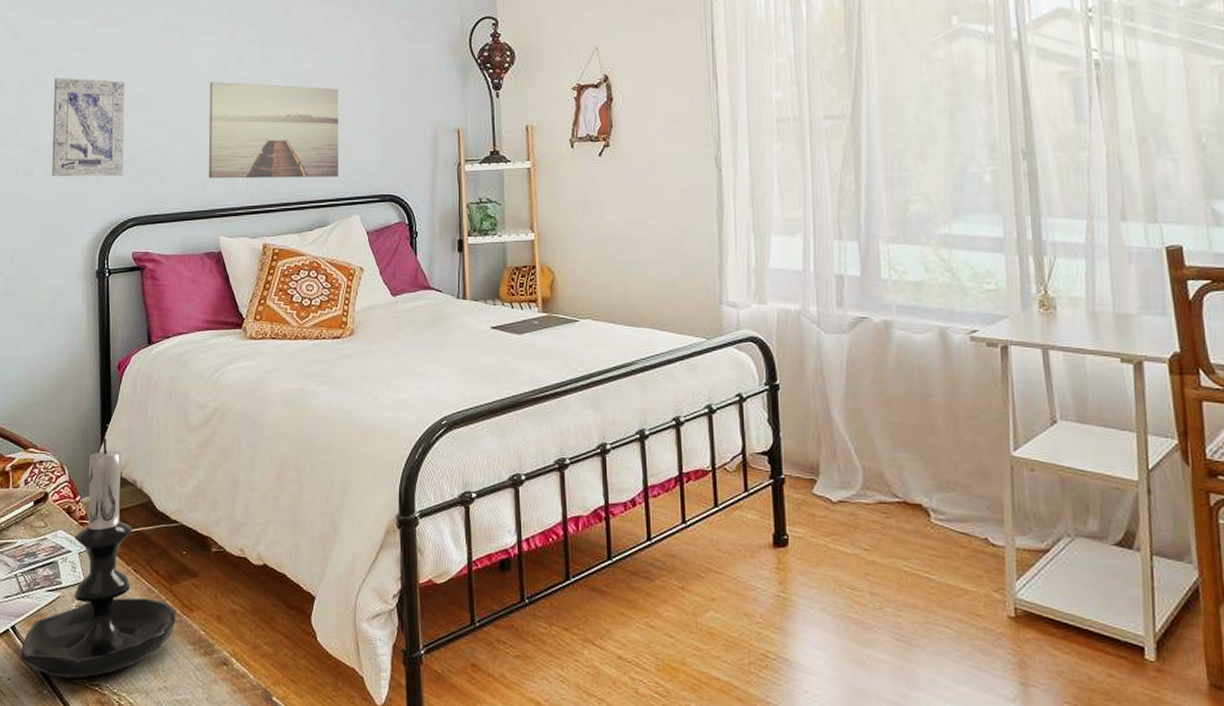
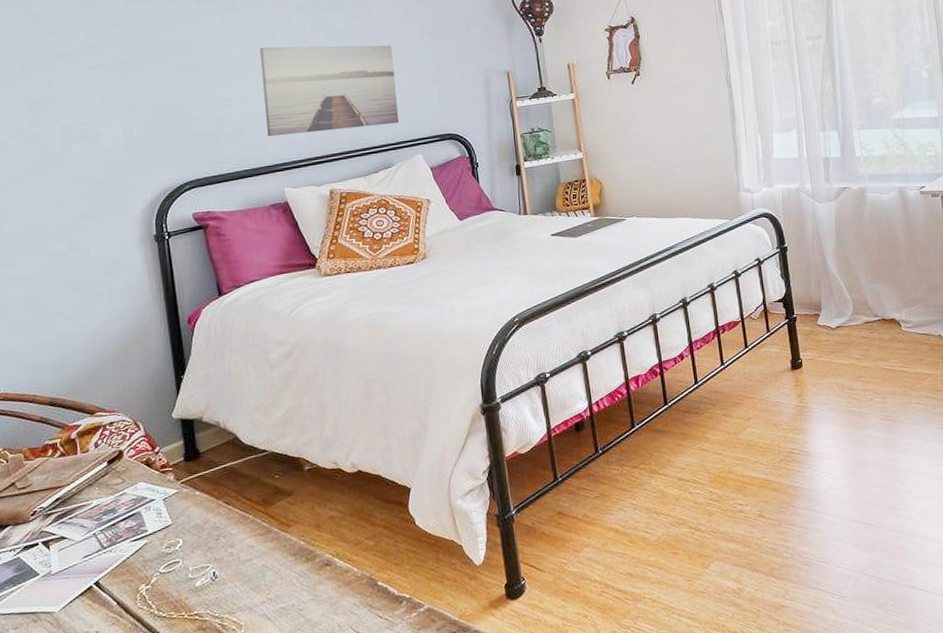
candle holder: present [21,438,176,678] -> none [108,388,274,618]
wall art: present [52,77,126,177] -> none [86,53,175,152]

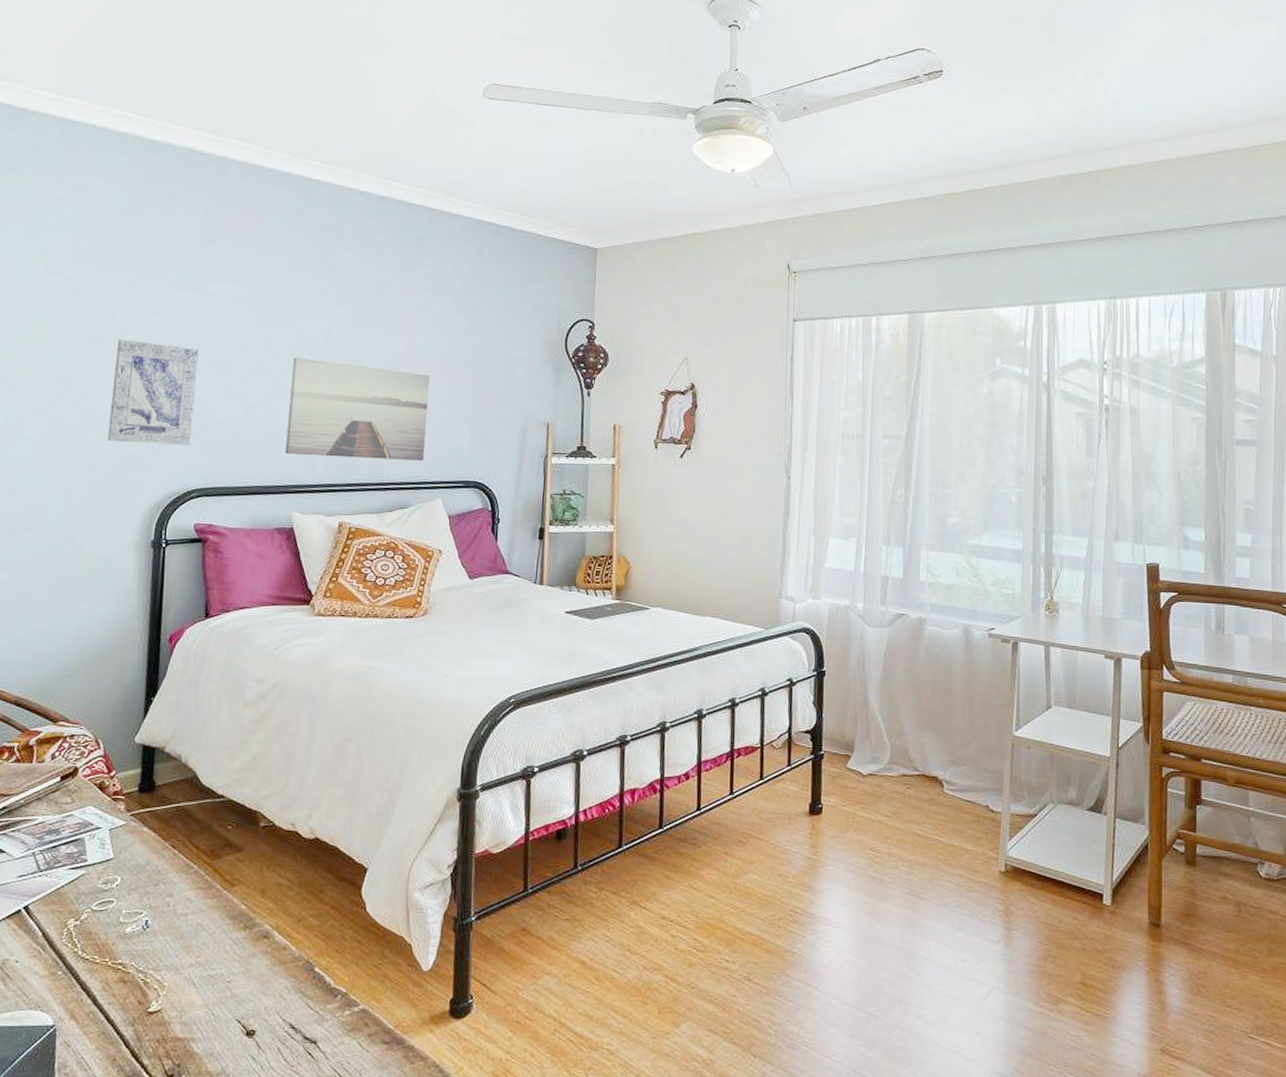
wall art: none [86,53,175,152] -> present [107,339,200,445]

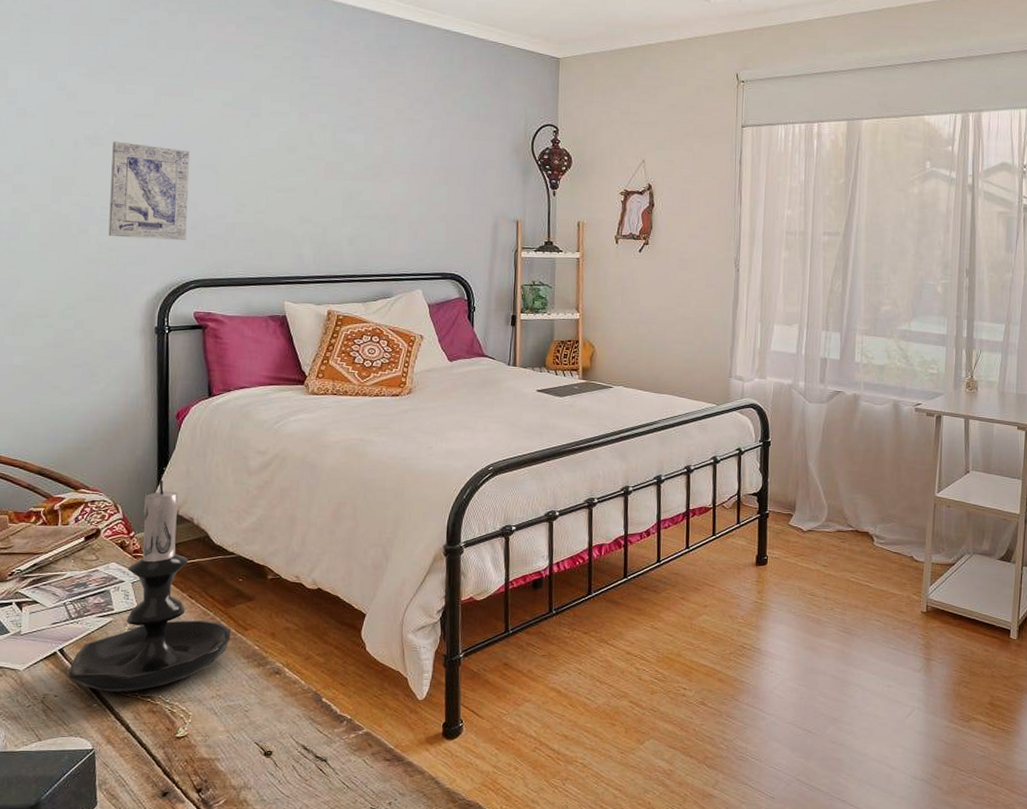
candle holder: none [33,711,216,958] -> present [69,480,231,692]
wall art: present [285,357,430,461] -> none [275,159,407,255]

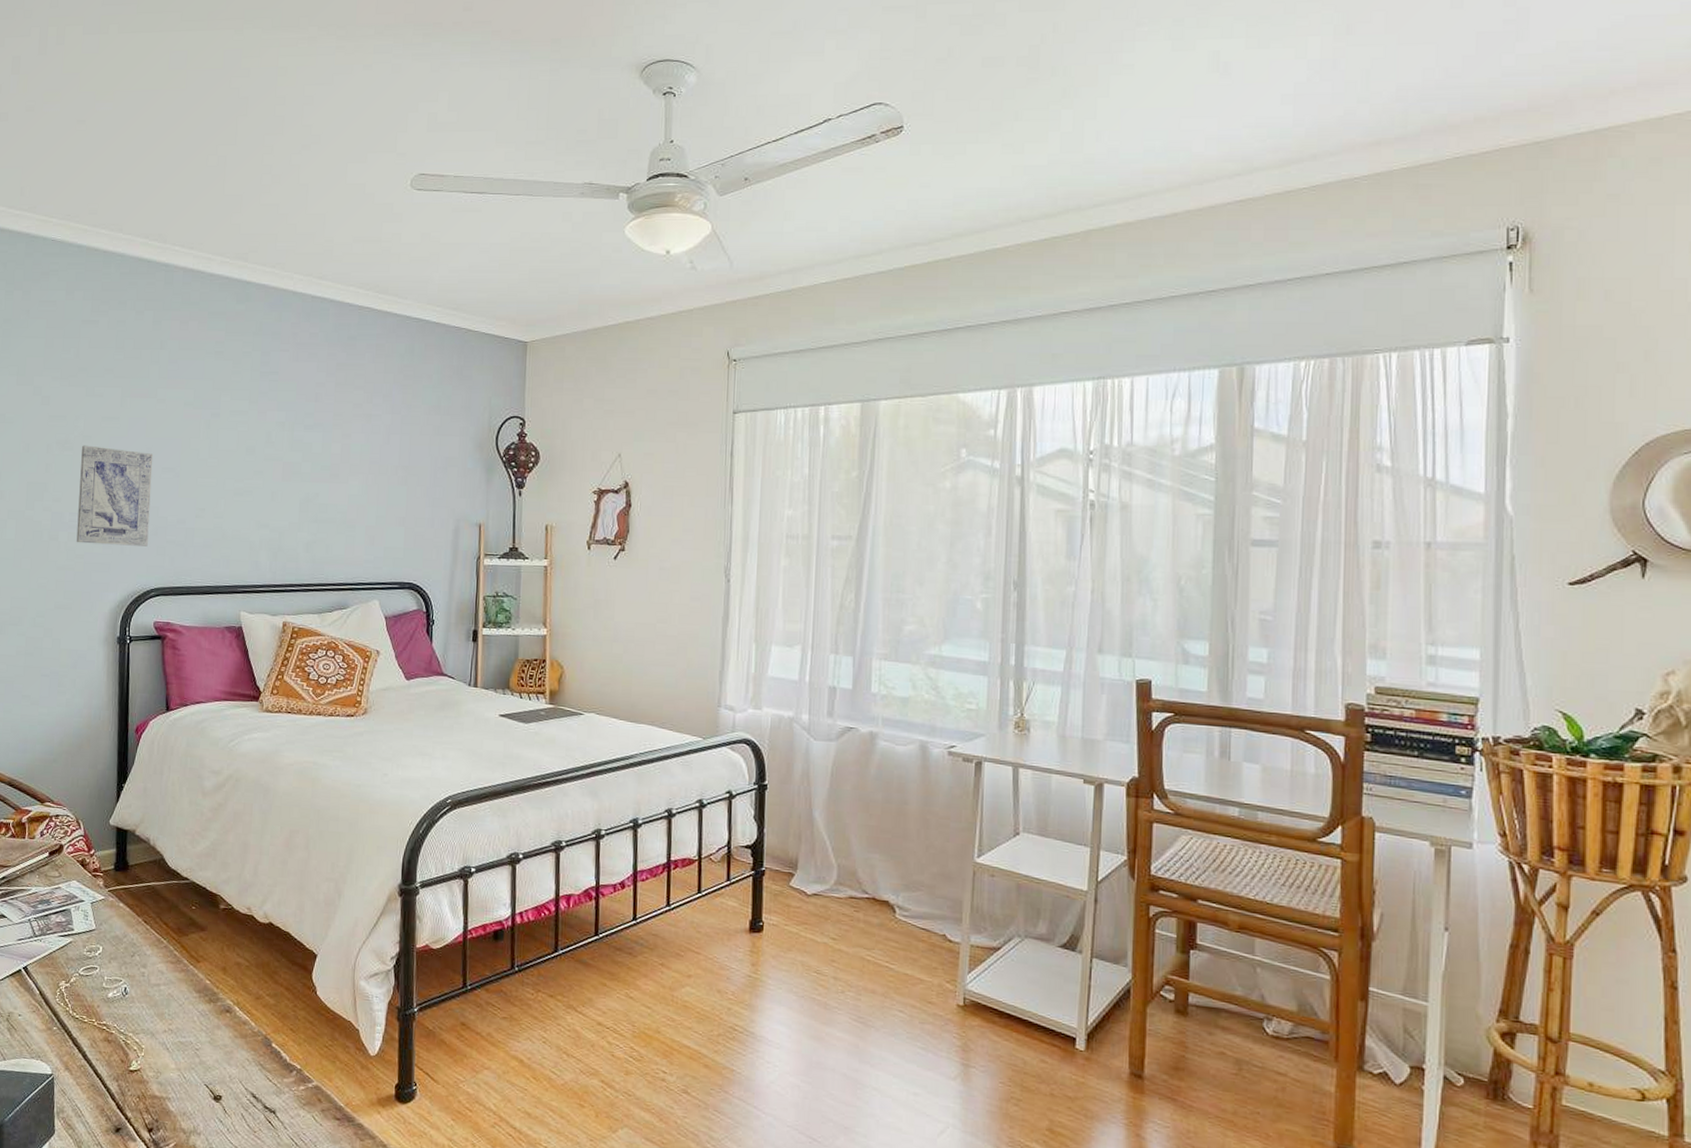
candle holder: present [69,480,231,692] -> none [32,796,183,1018]

